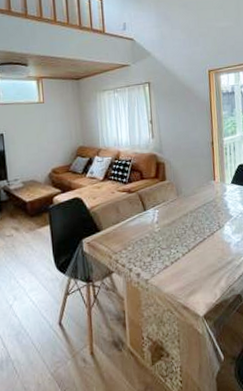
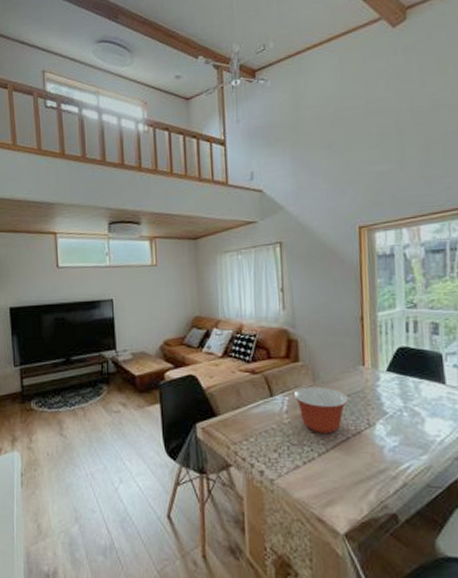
mixing bowl: none [162,199,204,238] -> present [293,386,349,433]

